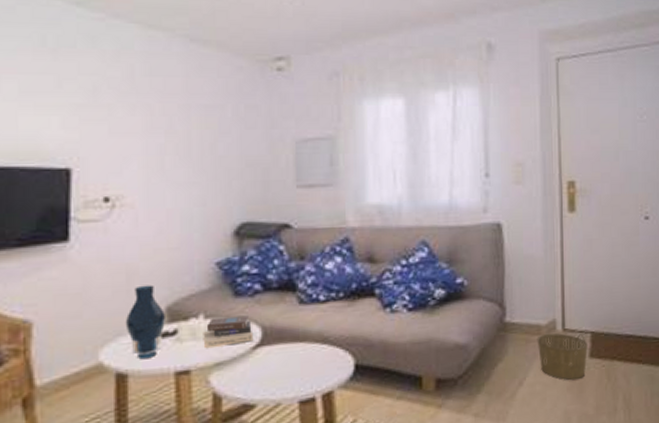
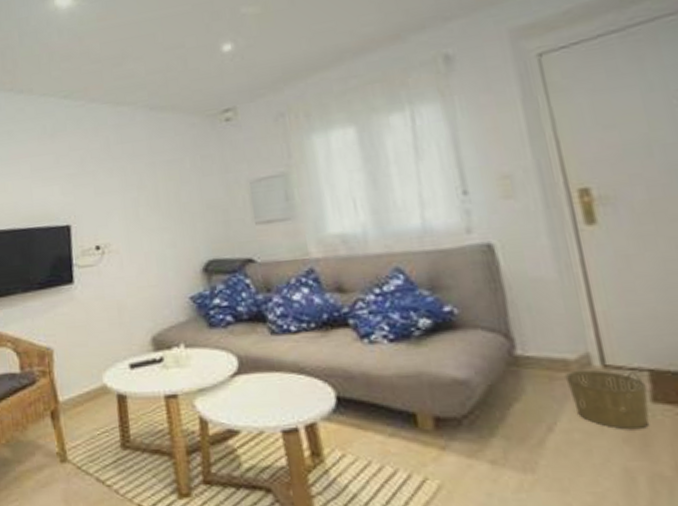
vase: present [125,285,165,360] -> none [120,318,153,383]
books: present [203,315,254,349] -> none [185,345,231,376]

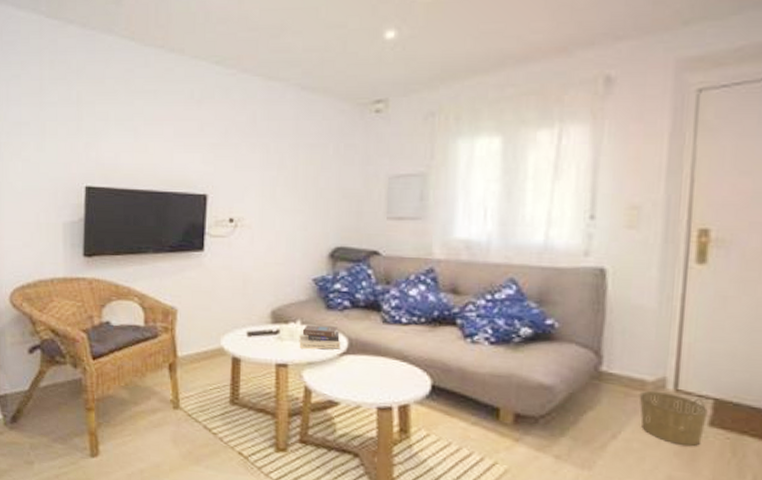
books: none [185,345,231,376] -> present [299,324,341,350]

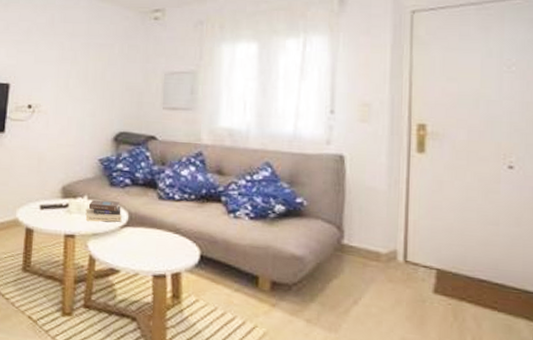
basket: present [639,390,708,447] -> none [375,261,432,312]

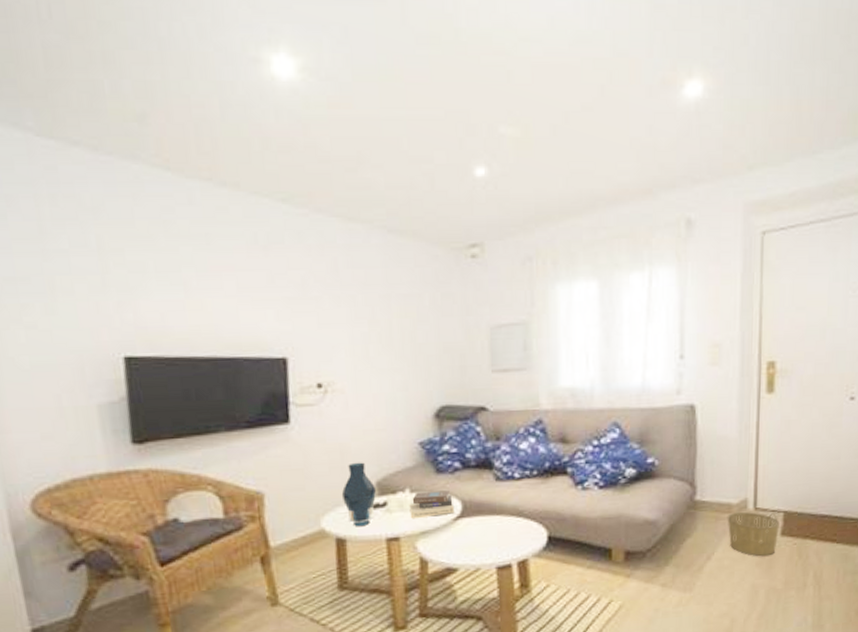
vase: none [34,169,61,222] -> present [341,462,376,527]
basket: none [375,261,432,312] -> present [727,511,780,557]

